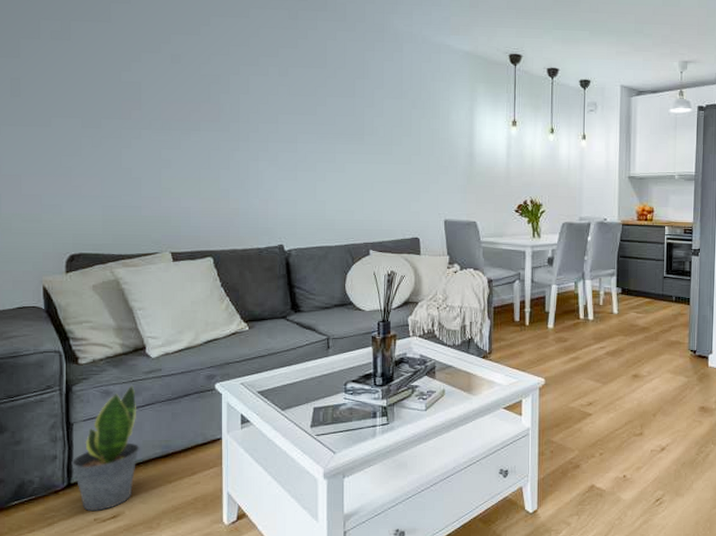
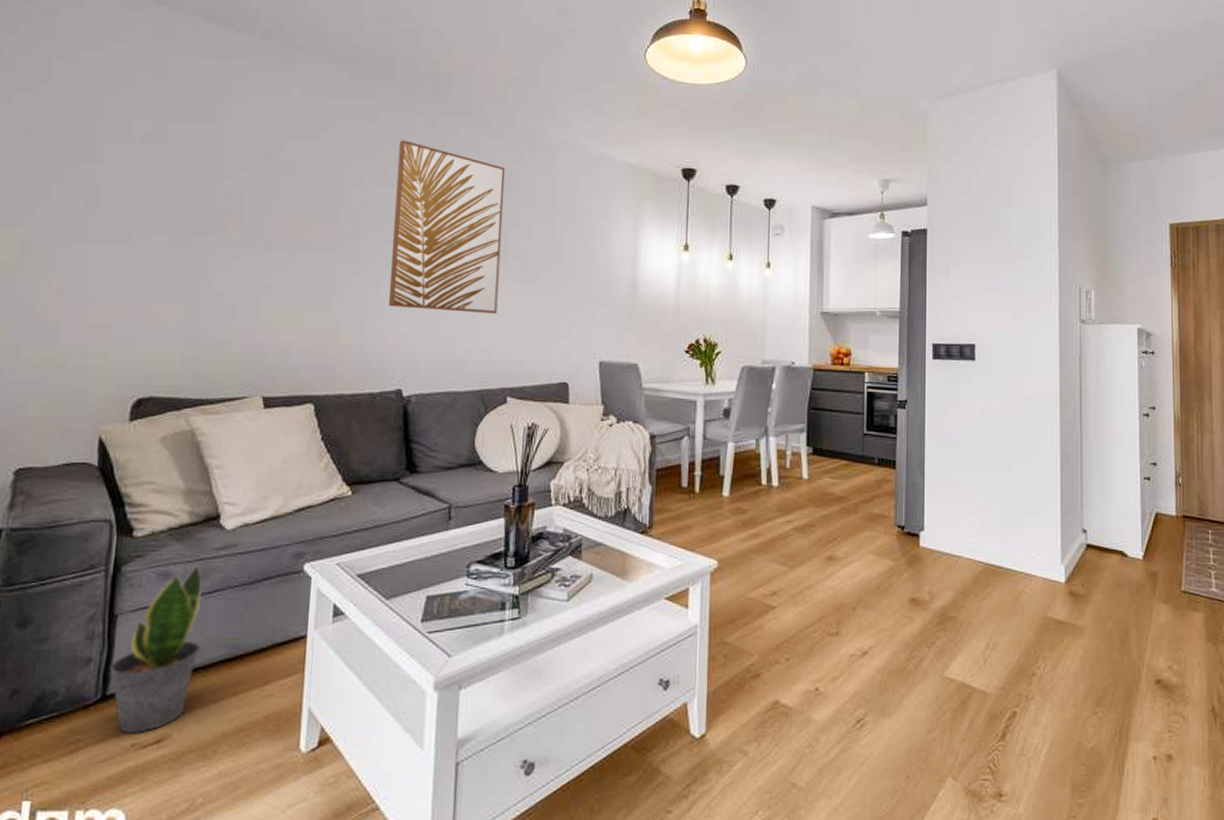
wall art: none [267,33,359,182] -> present [388,140,506,315]

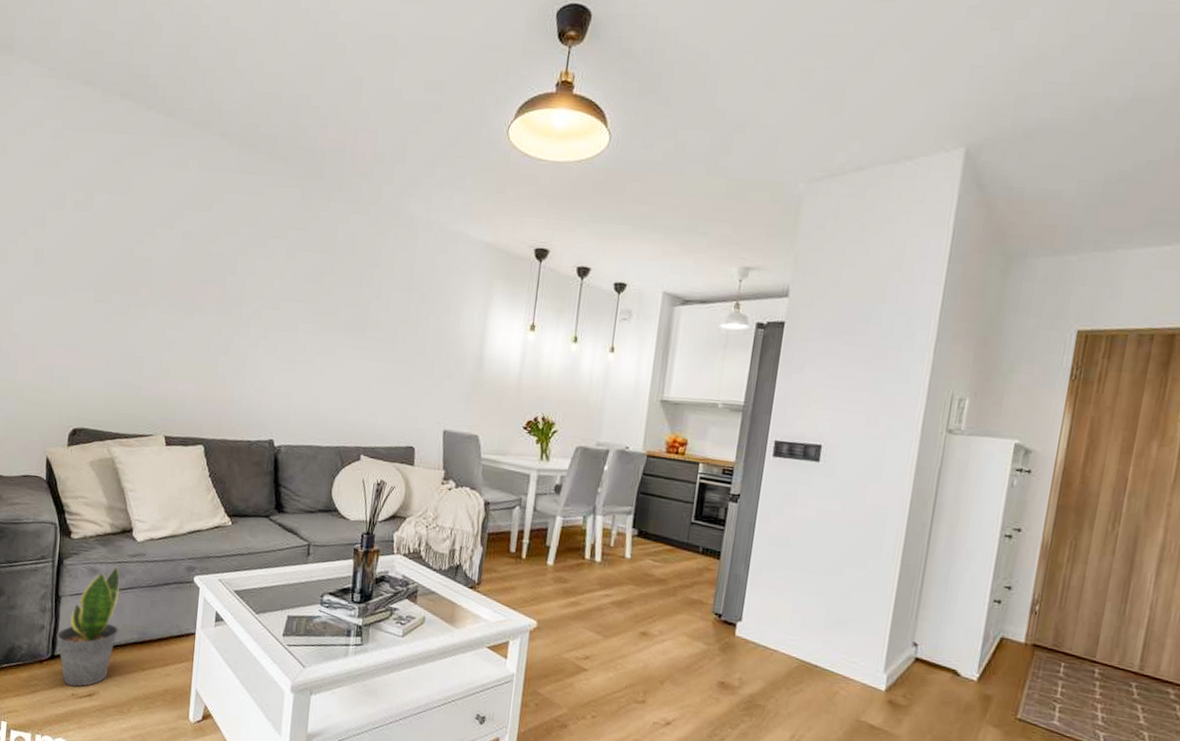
wall art: present [388,140,506,315] -> none [264,213,370,380]

